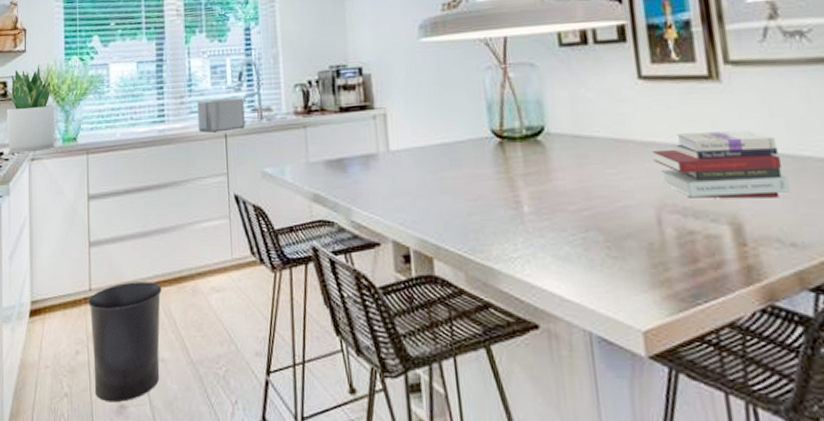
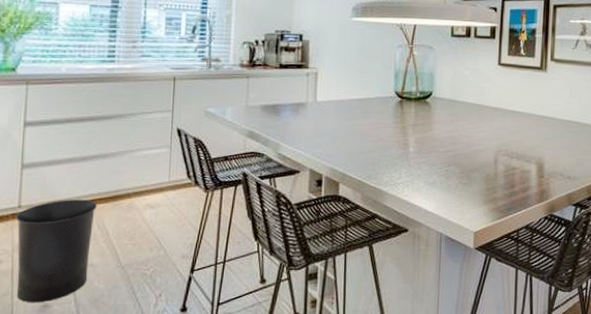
toaster: present [197,98,246,134] -> none [148,46,195,76]
books: present [652,130,791,199] -> none [499,104,573,148]

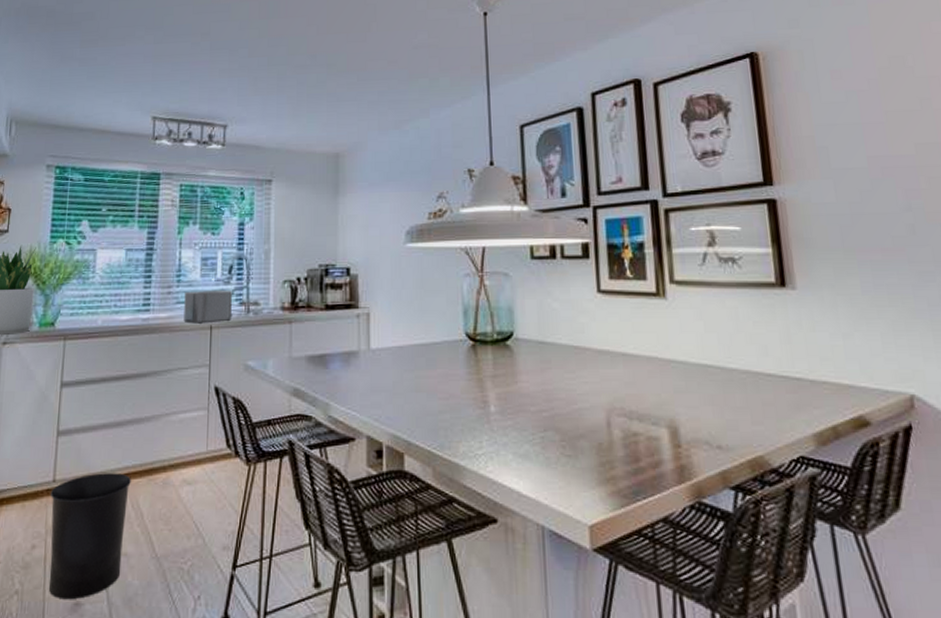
toaster: none [148,46,195,76] -> present [183,291,233,325]

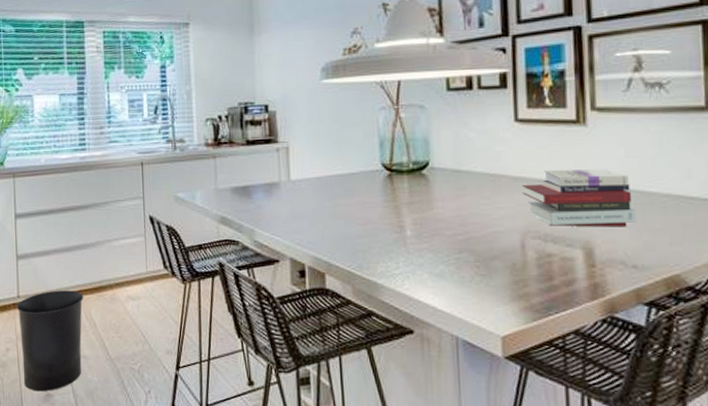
toaster: present [183,291,233,325] -> none [116,129,161,162]
books: none [606,344,719,405] -> present [522,169,637,227]

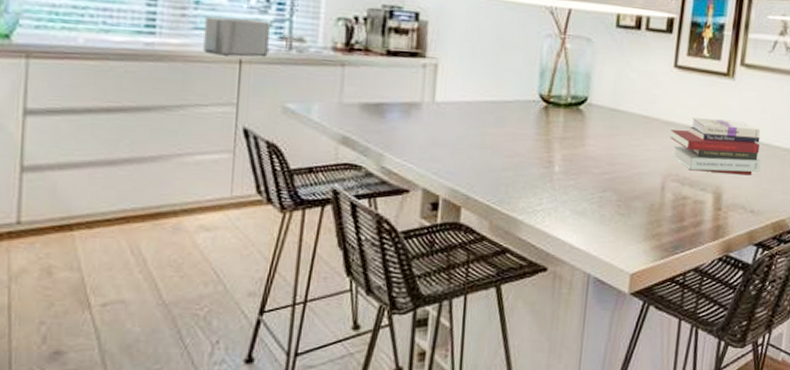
waste bin: present [16,290,83,392] -> none [13,215,130,349]
toaster: none [116,129,161,162] -> present [203,16,270,58]

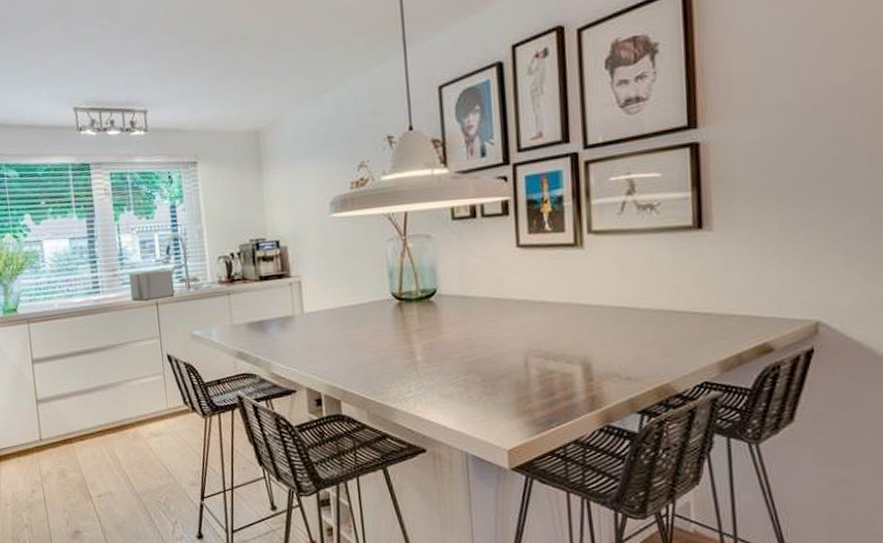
books: present [670,118,761,176] -> none [524,289,630,345]

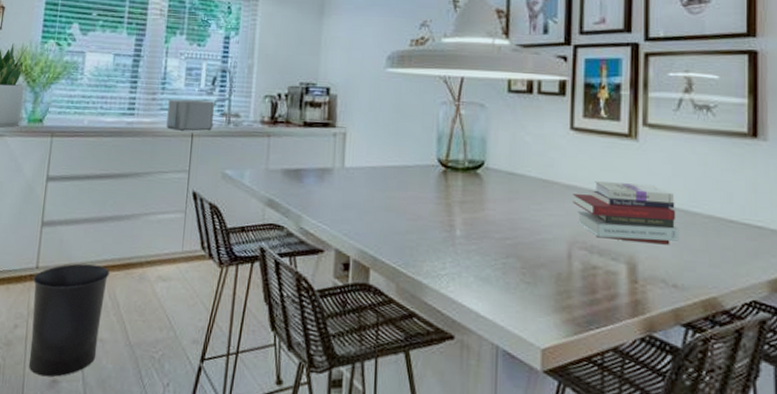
waste bin: none [39,431,109,529] -> present [28,263,110,377]
books: none [524,289,630,345] -> present [572,181,679,245]

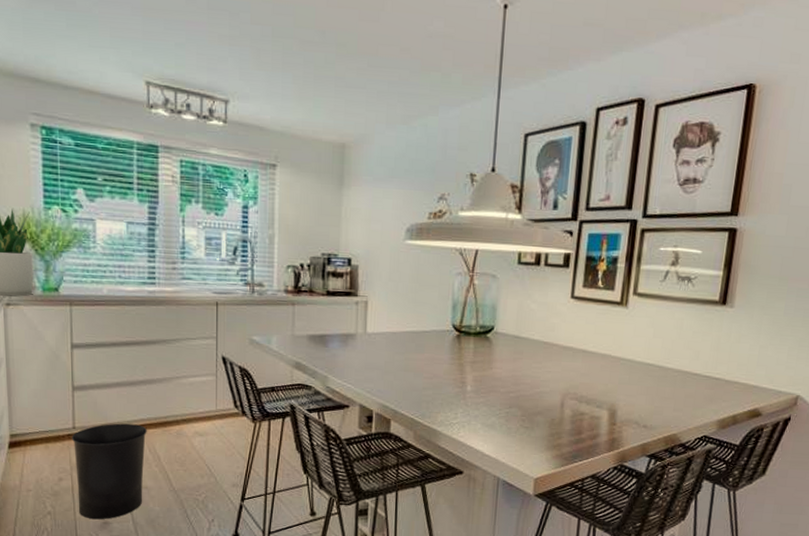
toaster: present [166,99,214,132] -> none [190,268,238,301]
books: present [572,181,679,245] -> none [568,343,654,394]

